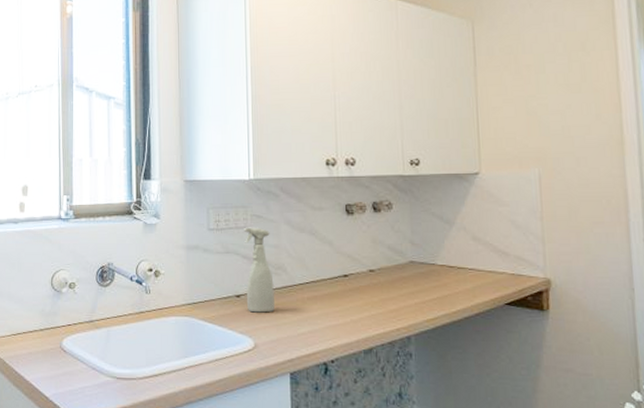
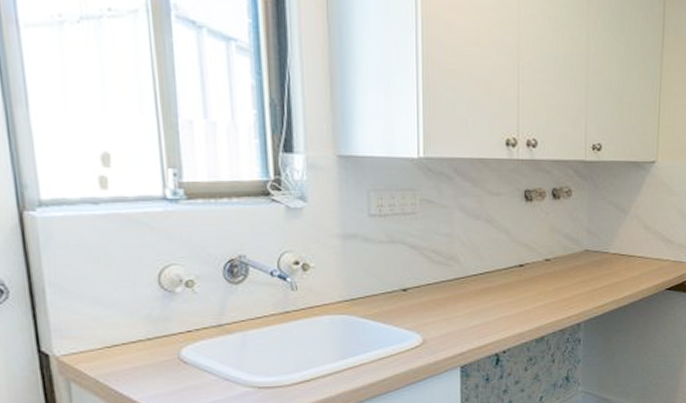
spray bottle: present [244,227,275,313] -> none [412,213,445,307]

